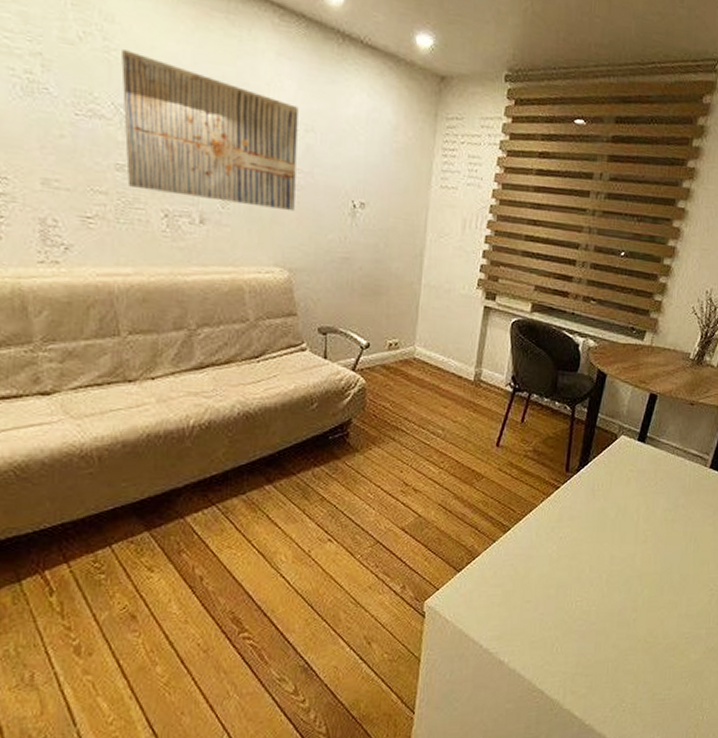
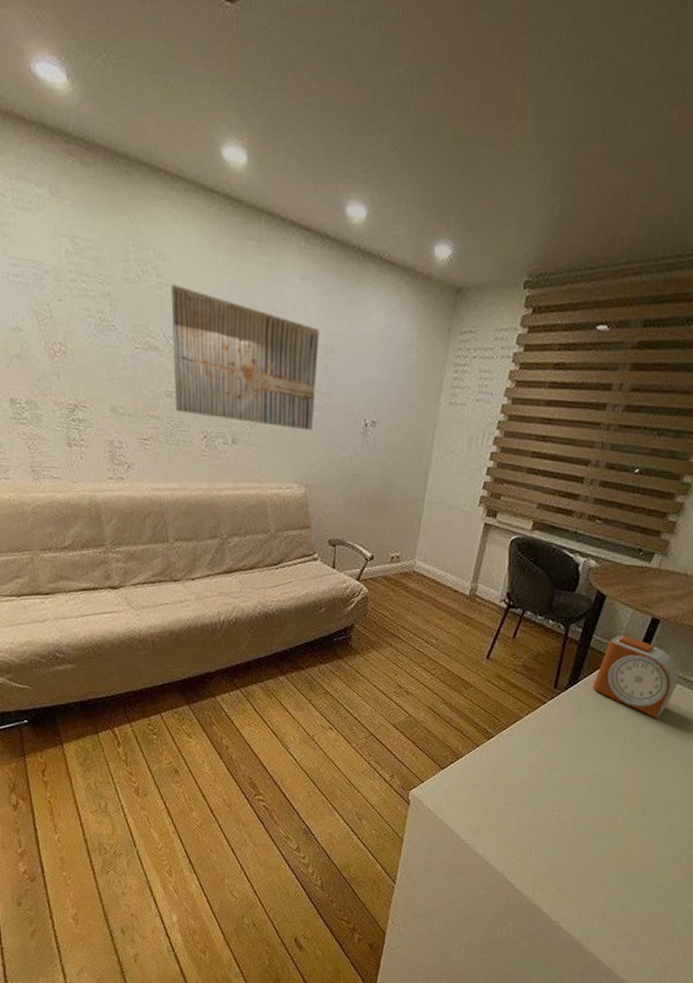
alarm clock: none [603,412,681,492] -> present [593,634,680,718]

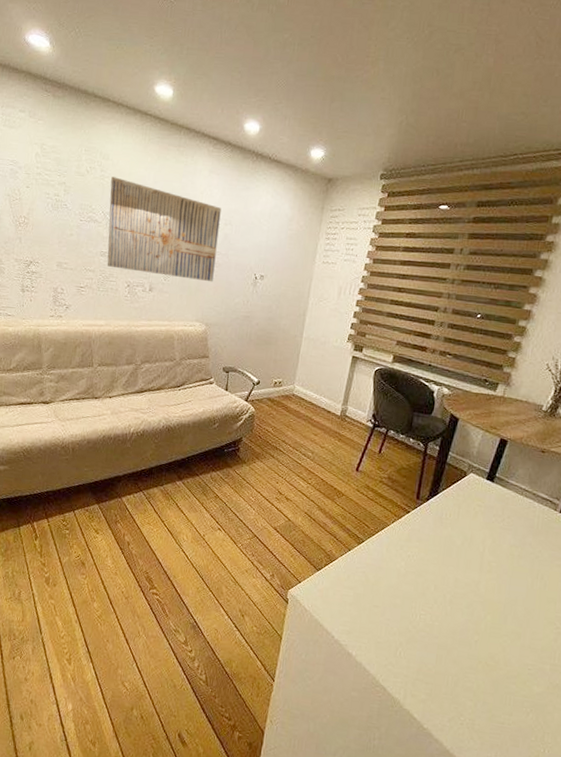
alarm clock: present [593,634,680,718] -> none [451,452,530,529]

